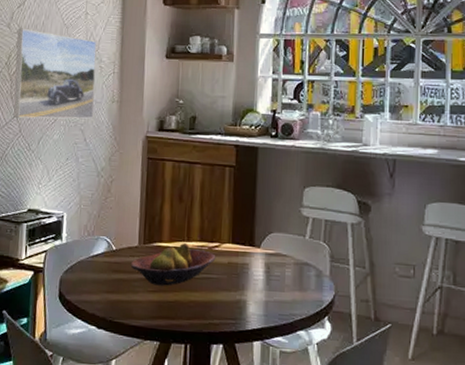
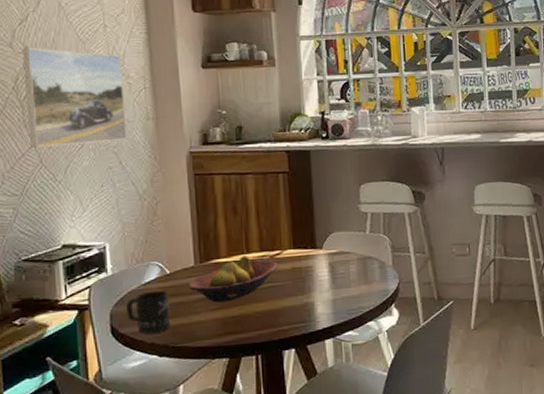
mug: none [74,264,112,305] -> present [126,290,171,334]

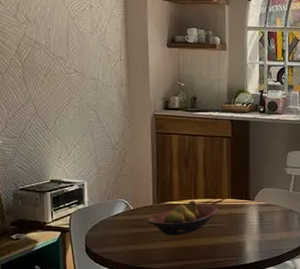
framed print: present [22,47,128,148] -> none [24,18,105,101]
mug: present [126,290,171,334] -> none [98,222,132,255]

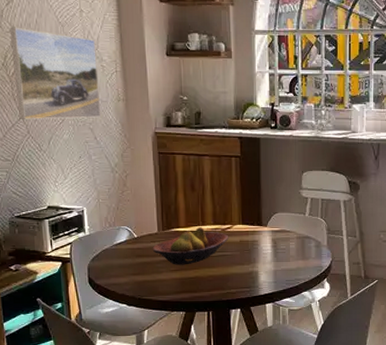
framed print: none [24,18,105,101] -> present [9,27,101,120]

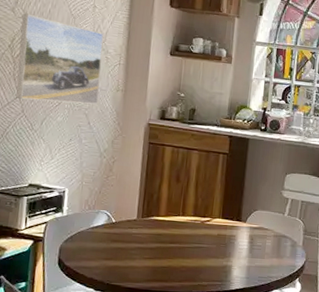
fruit bowl: present [152,227,229,265] -> none [128,218,207,254]

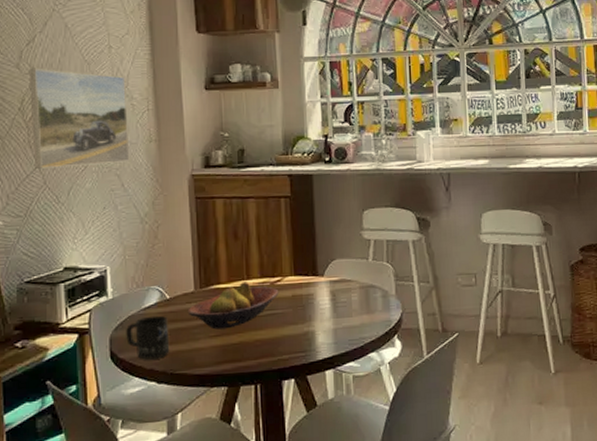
mug: none [73,234,111,270] -> present [126,315,170,360]
fruit bowl: none [128,218,207,254] -> present [187,282,279,330]

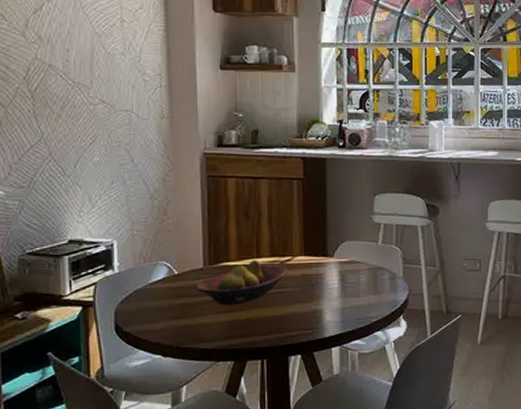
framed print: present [28,68,130,169] -> none [35,37,141,140]
mug: present [126,315,170,360] -> none [132,290,177,334]

